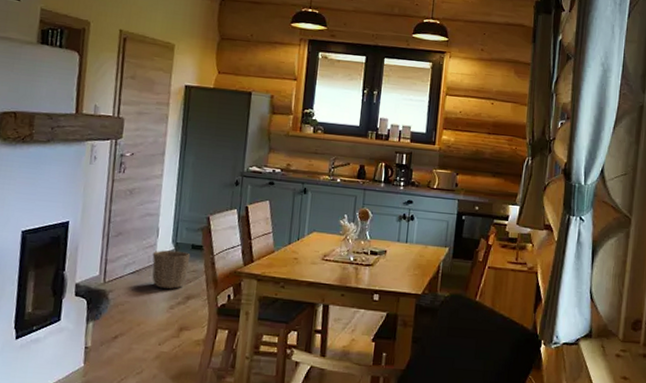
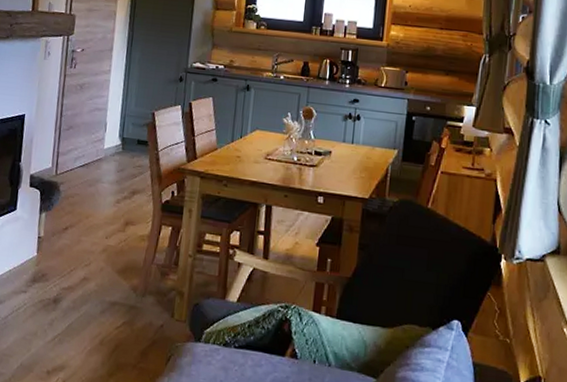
waste basket: present [152,250,191,290] -> none [100,144,136,184]

